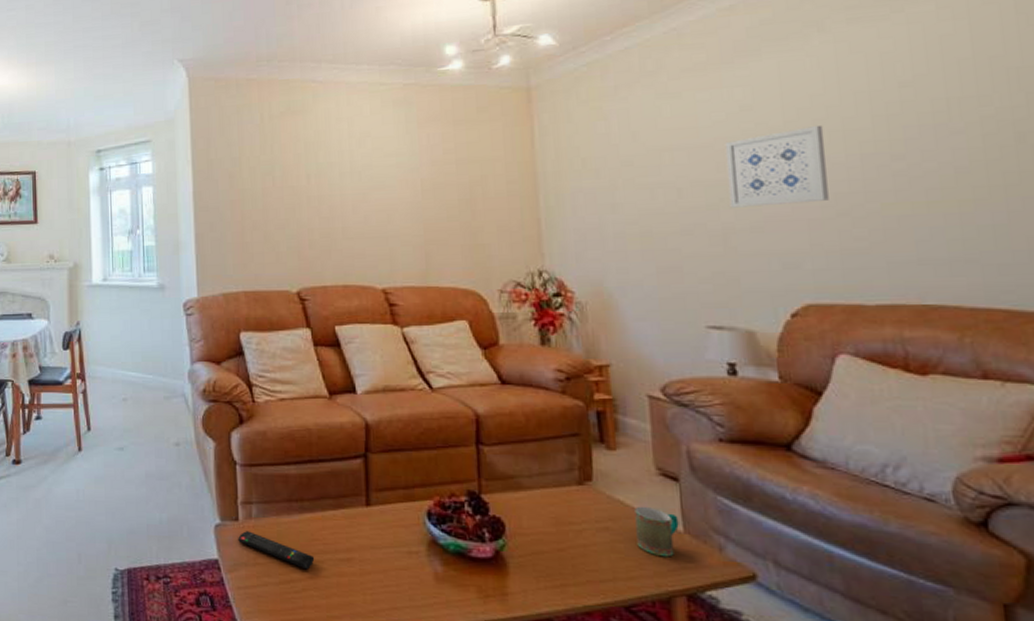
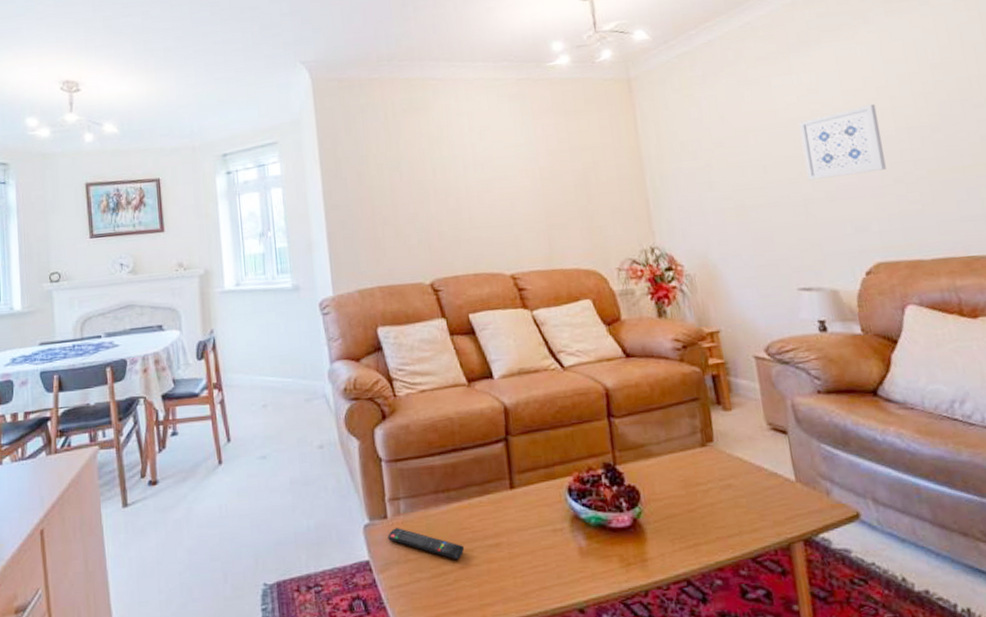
mug: present [634,506,679,557] -> none [752,460,791,507]

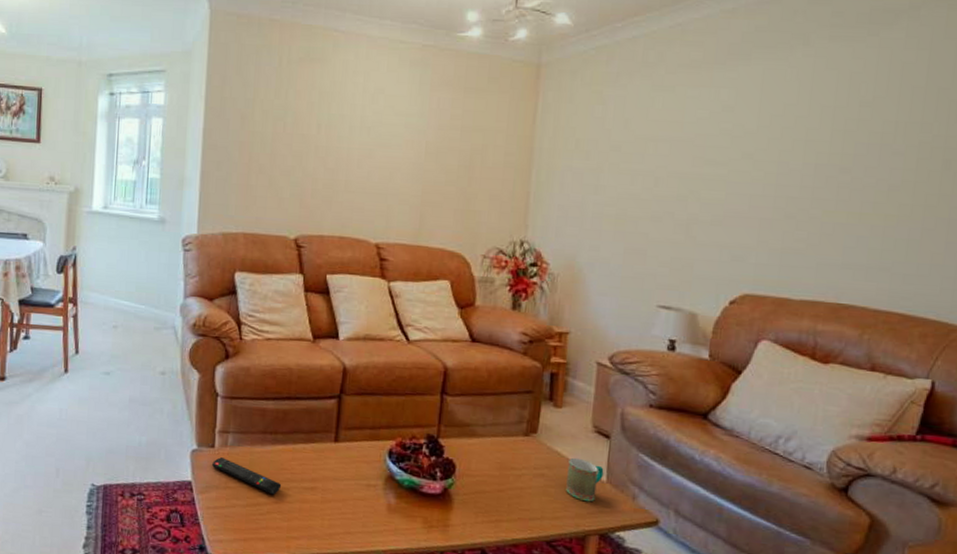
mug: none [752,460,791,507] -> present [566,457,604,502]
wall art: present [798,103,886,180] -> none [697,132,790,203]

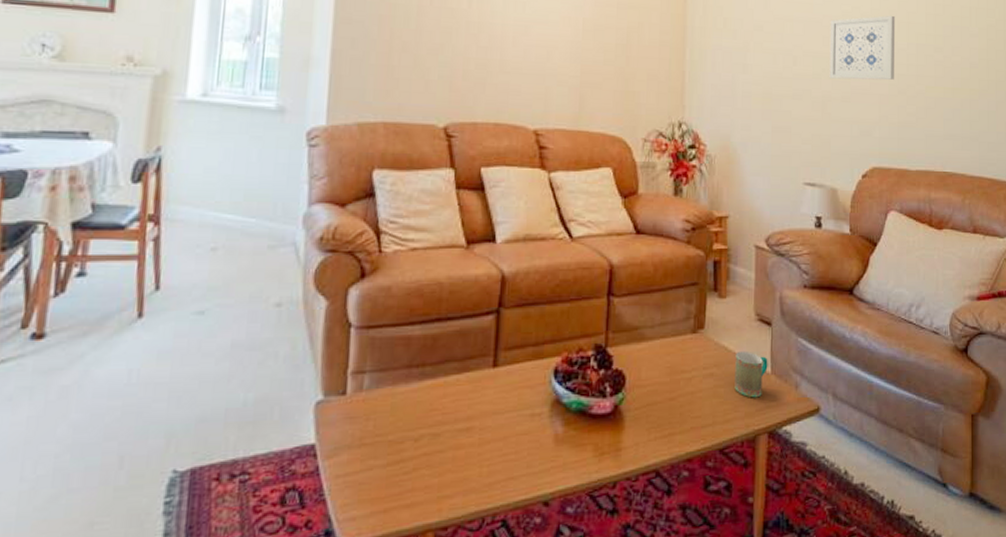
remote control: present [212,457,282,495] -> none [343,406,431,446]
wall art: none [697,132,790,203] -> present [829,15,896,80]

